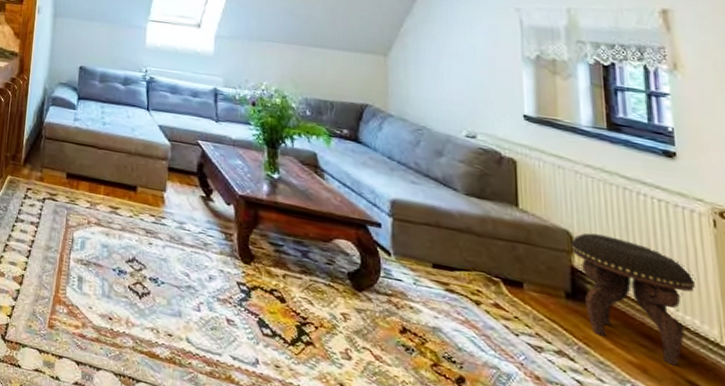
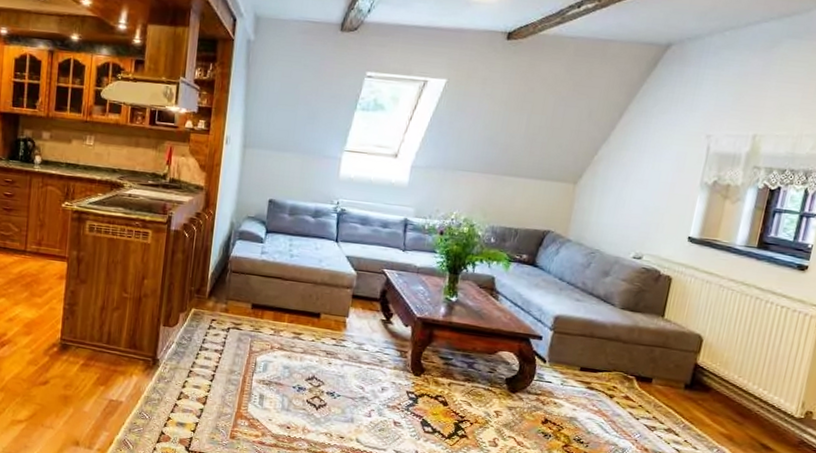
footstool: present [570,233,697,366] -> none [698,336,792,434]

